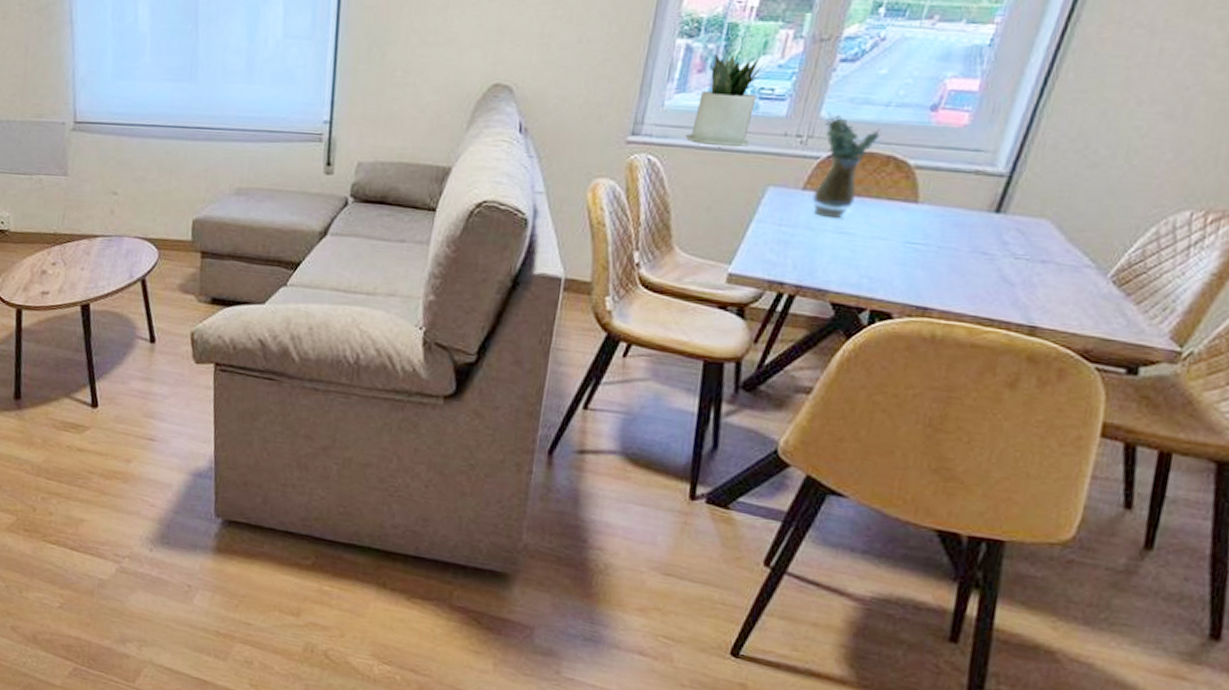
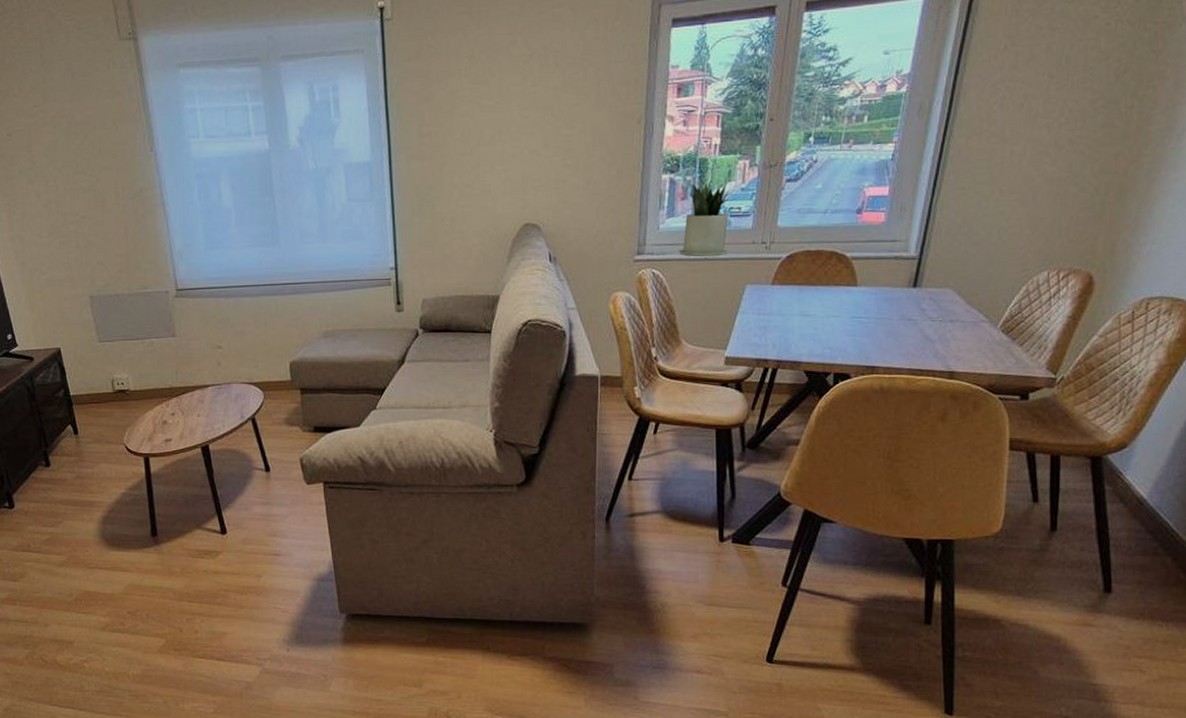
vase: present [812,112,881,219] -> none [780,222,823,305]

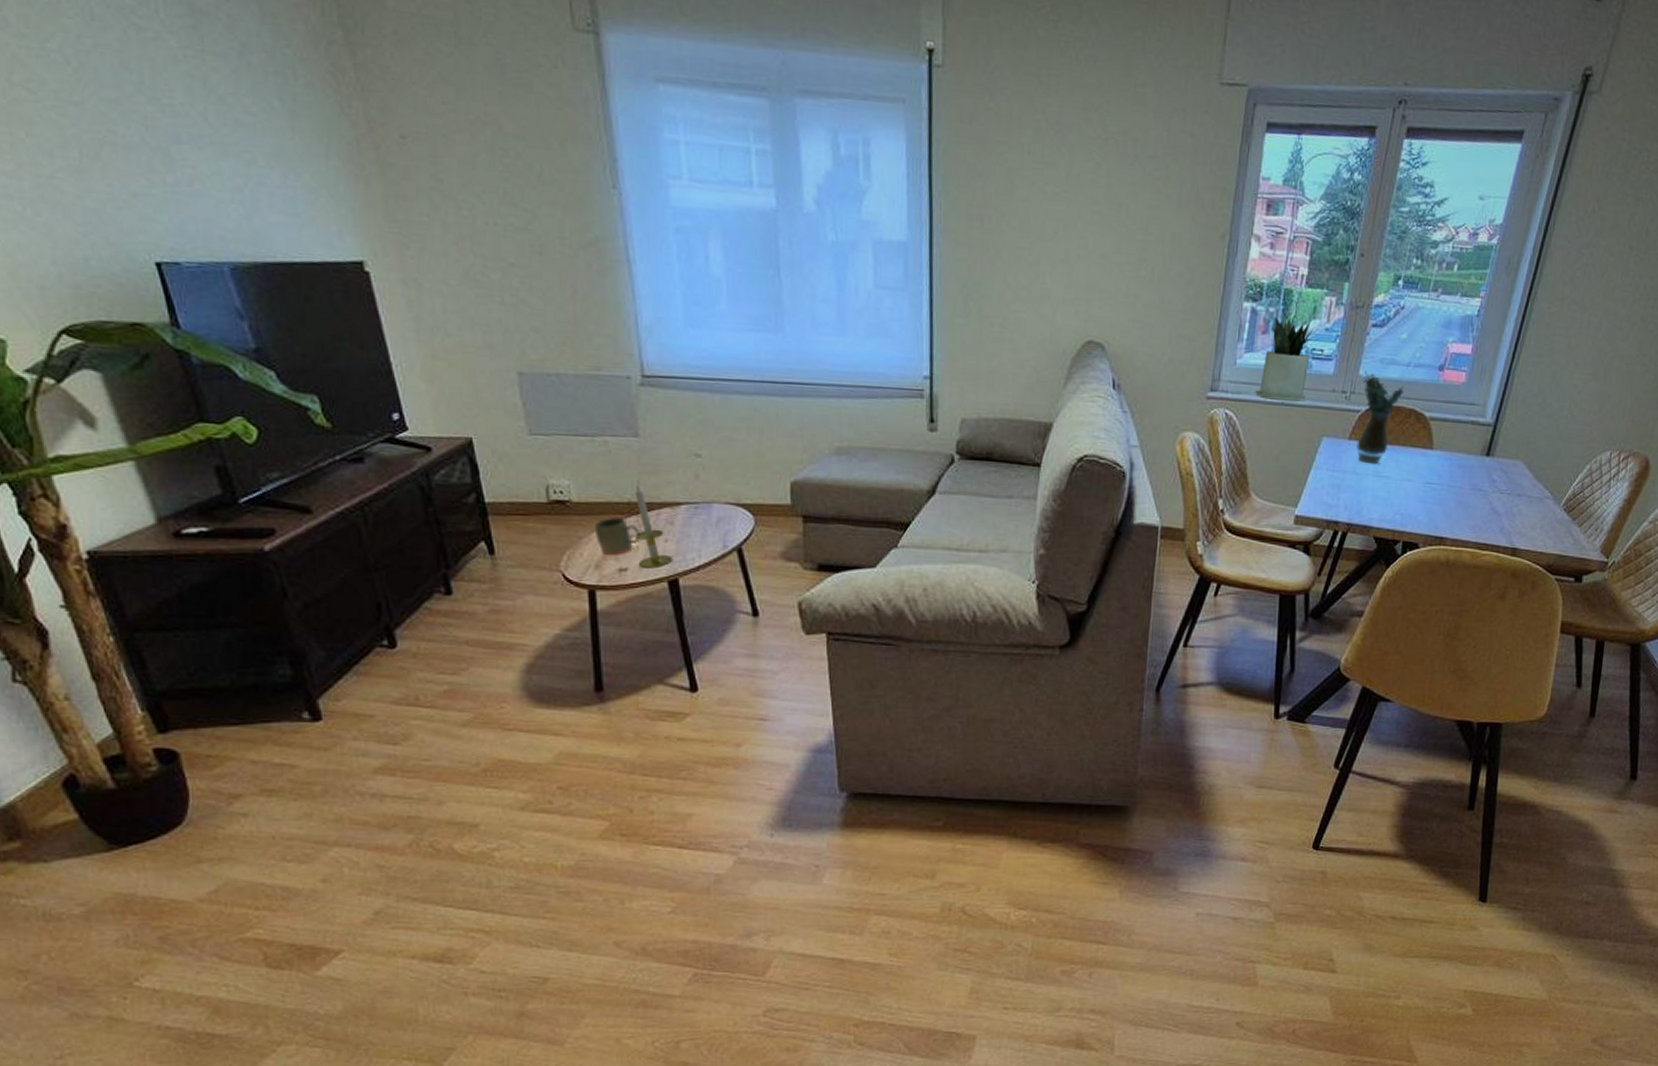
mug: none [146,400,179,430] -> present [594,518,640,556]
candle: none [174,374,203,438] -> present [634,485,672,568]
vase: none [780,222,823,305] -> present [1356,371,1404,465]

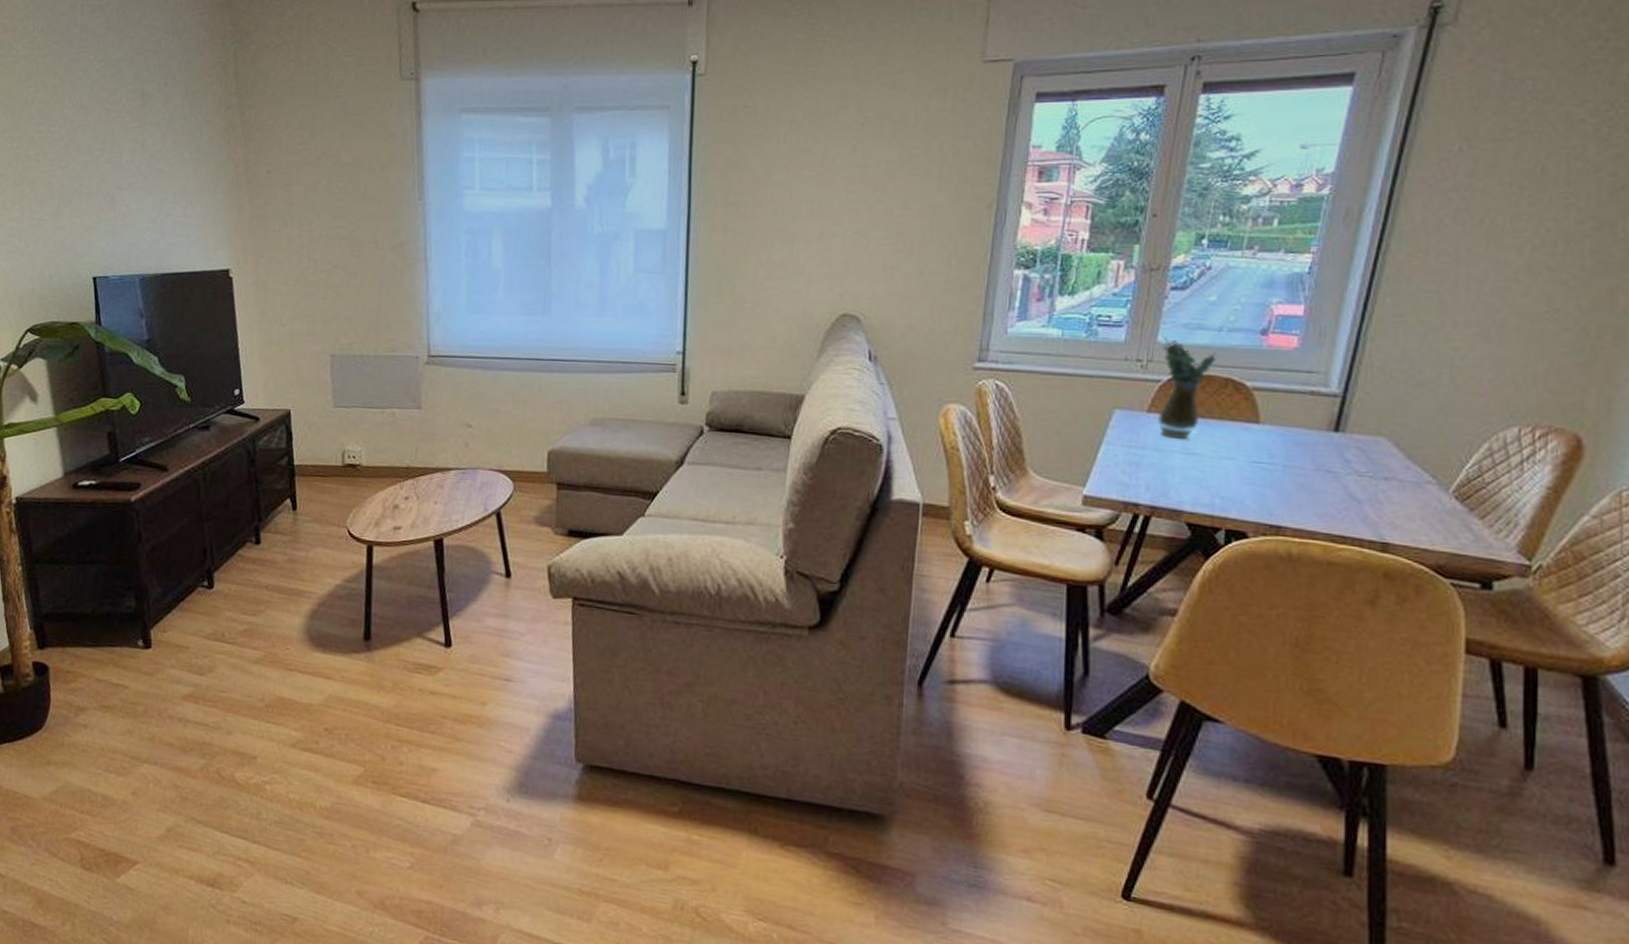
mug: present [594,518,640,556] -> none [377,480,414,515]
candle: present [634,485,672,568] -> none [410,451,439,528]
planter: present [1255,317,1315,403] -> none [1030,284,1100,373]

